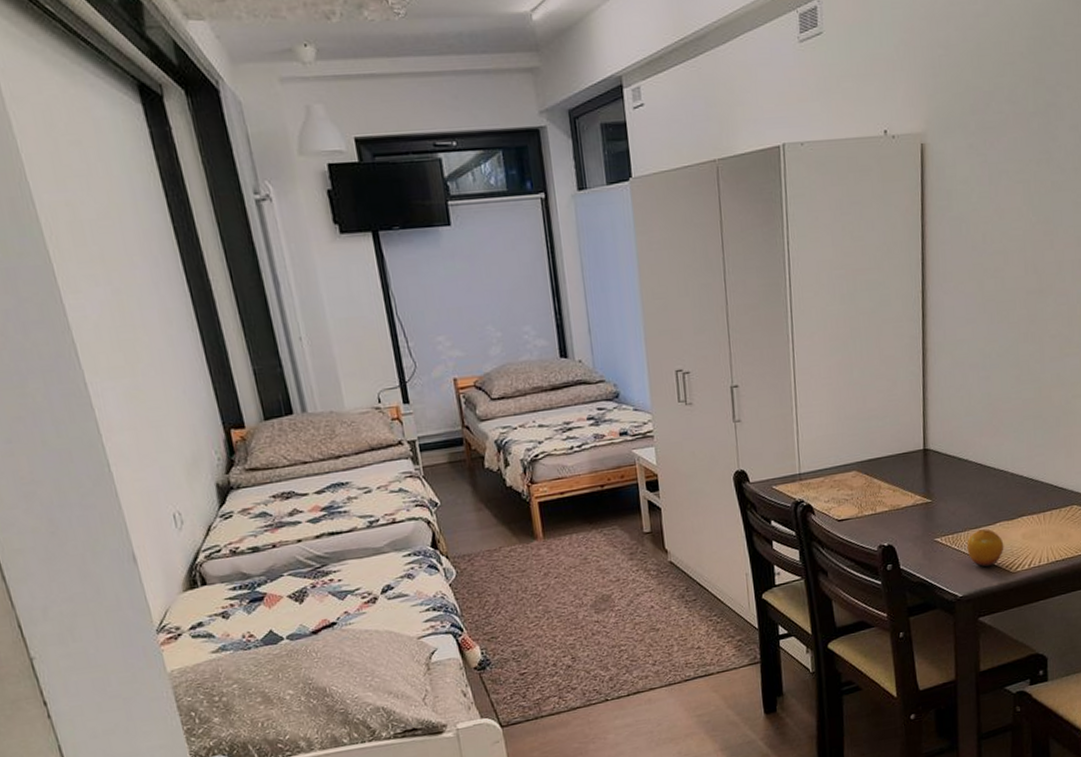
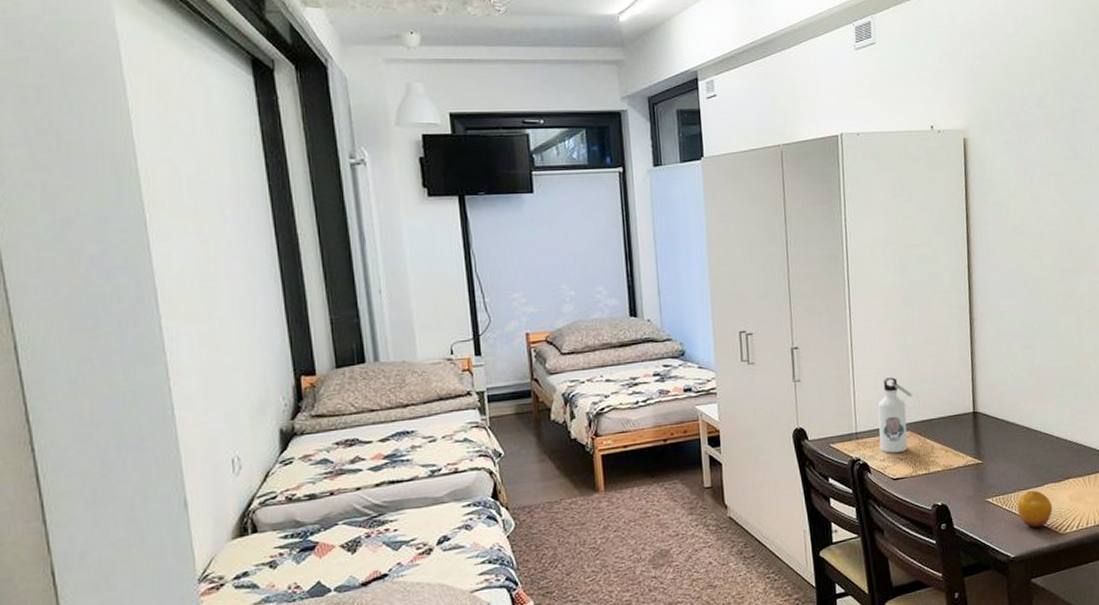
water bottle: none [822,414,867,494] -> present [877,377,920,453]

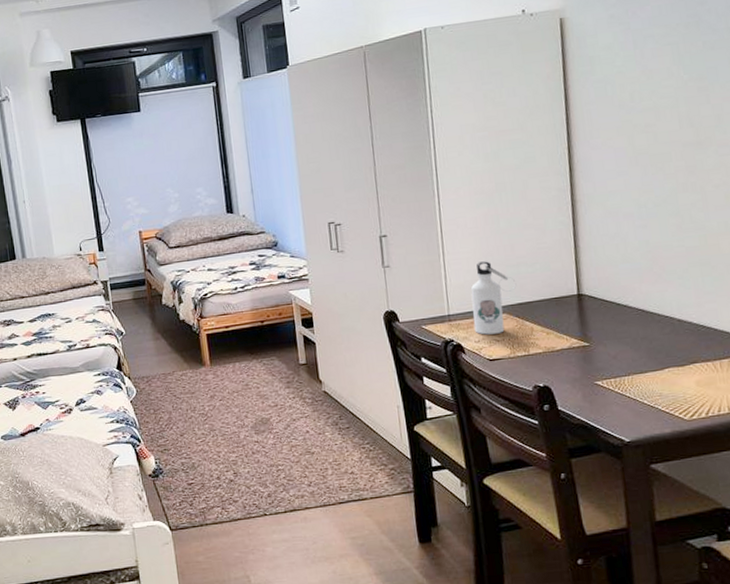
fruit: present [1017,490,1053,529] -> none [631,374,676,413]

